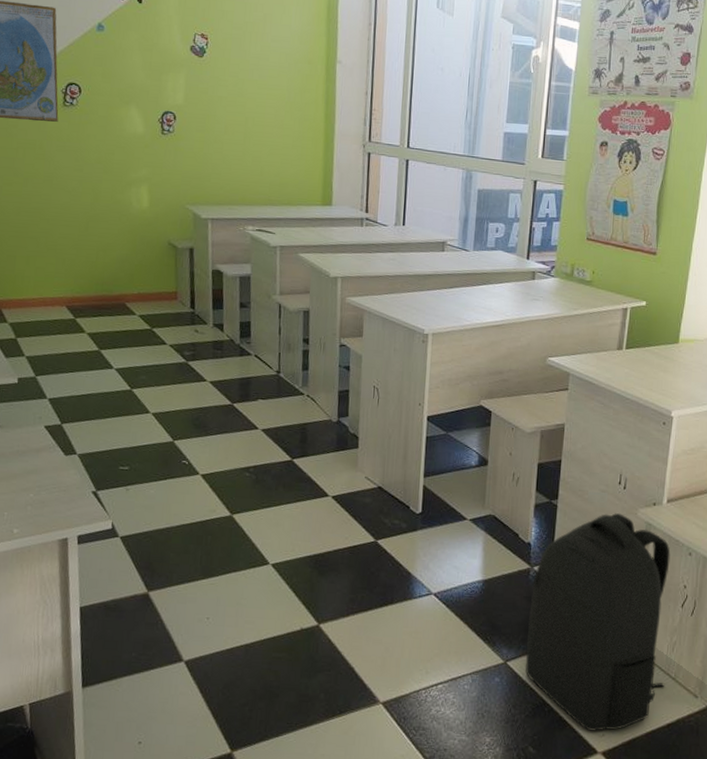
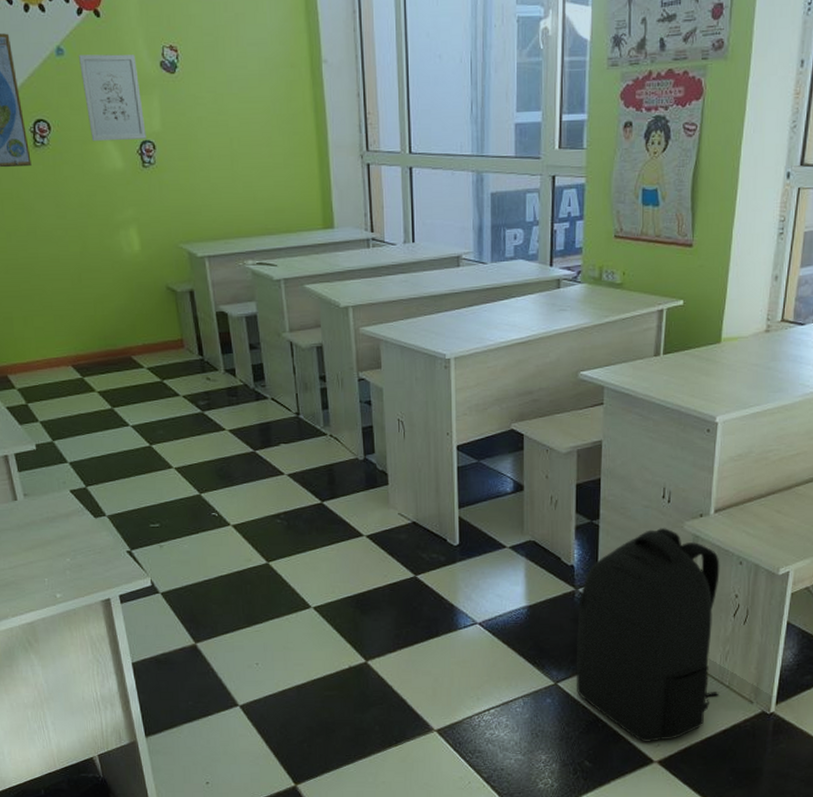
wall art: none [117,33,170,110] -> present [79,54,146,142]

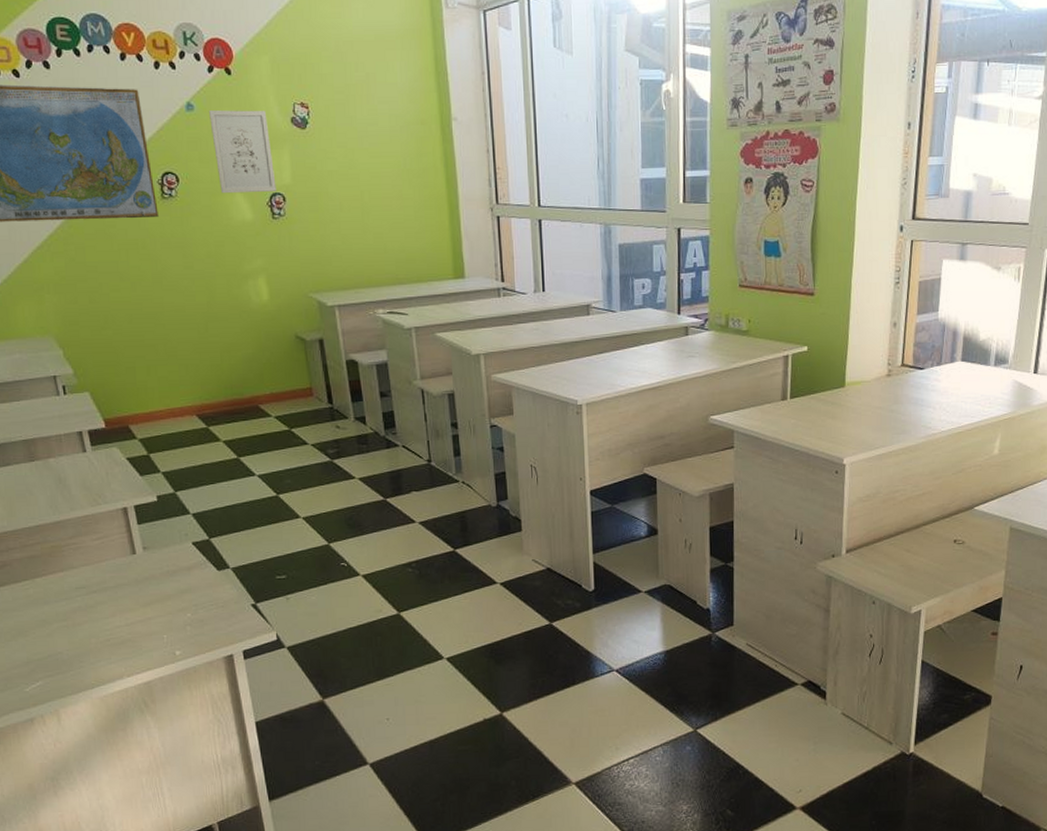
backpack: present [576,528,720,742] -> none [714,569,859,788]

